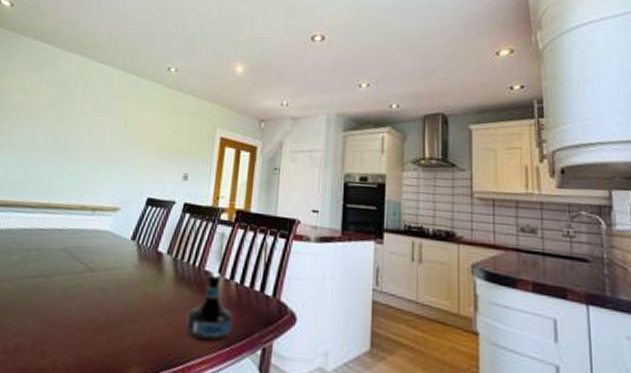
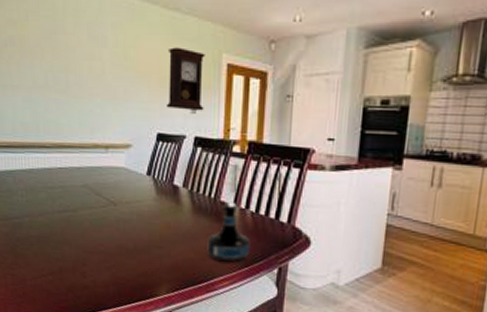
pendulum clock: none [159,120,201,179] -> present [166,47,205,111]

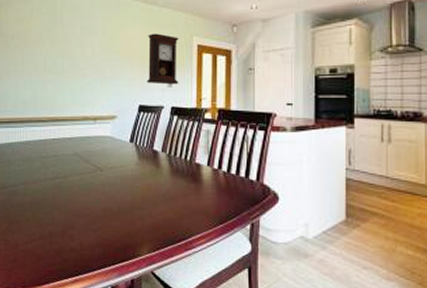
tequila bottle: present [207,203,251,263] -> none [185,164,224,220]

